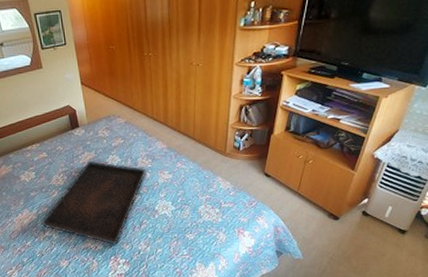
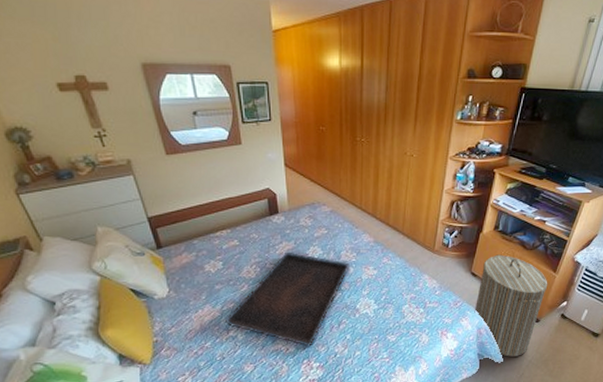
laundry hamper: none [270,154,346,254] -> present [474,254,548,357]

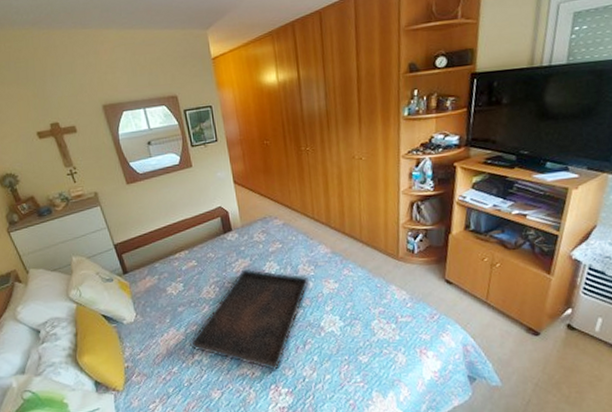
laundry hamper: present [474,254,548,357] -> none [455,257,543,379]

